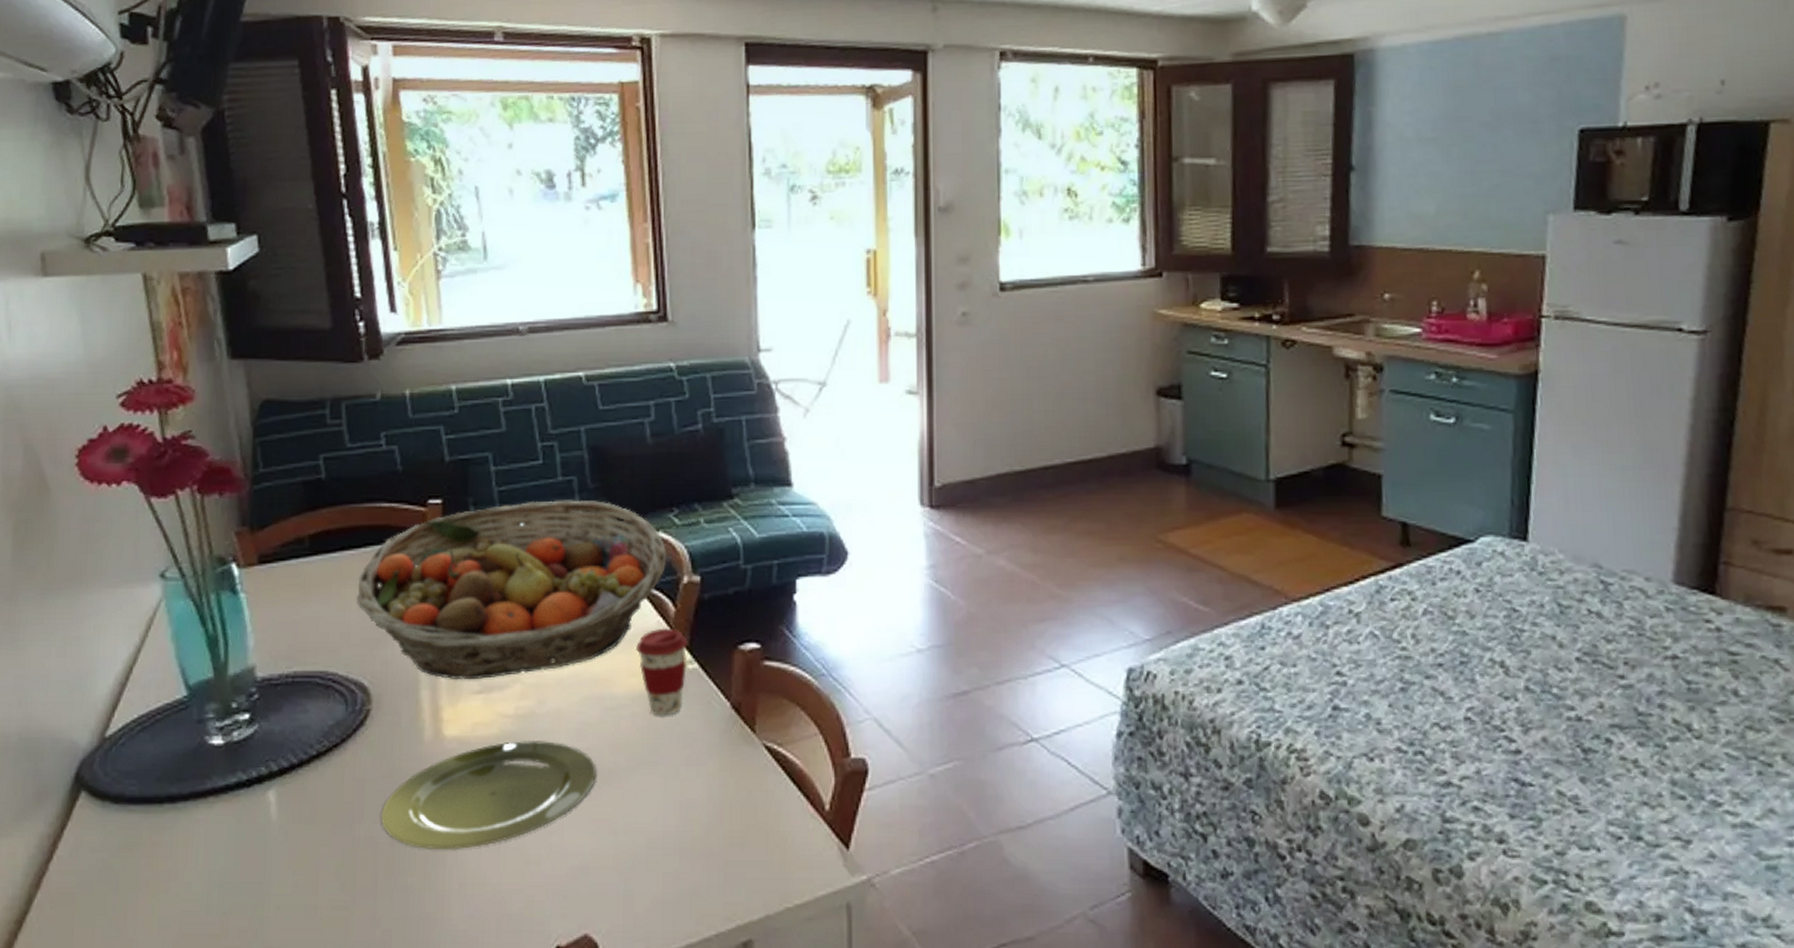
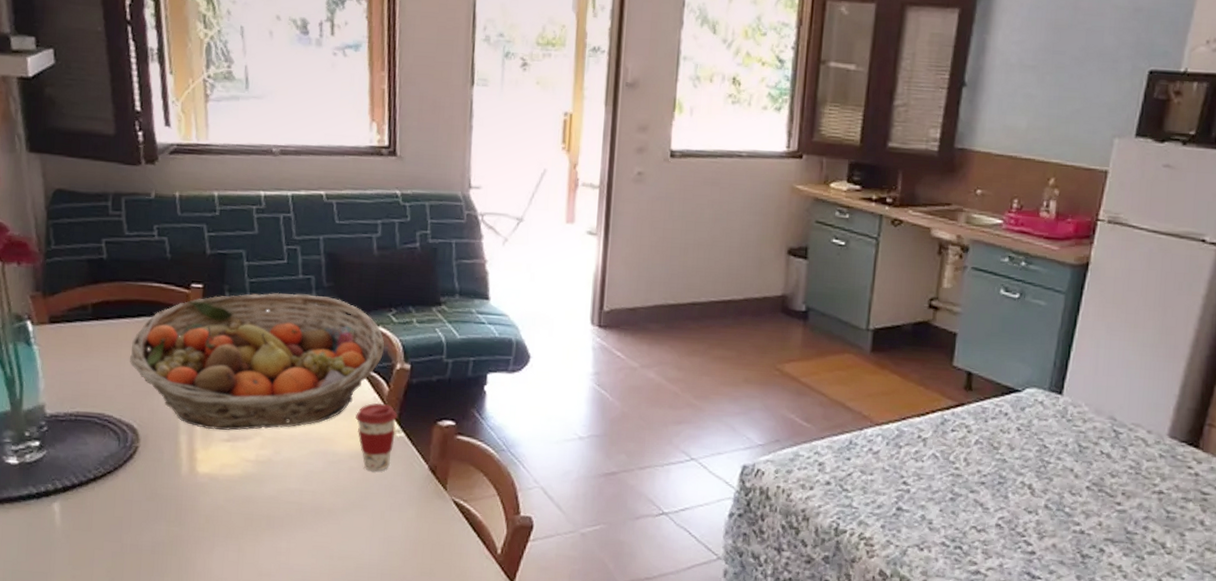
plate: present [381,740,597,851] -> none [144,481,319,561]

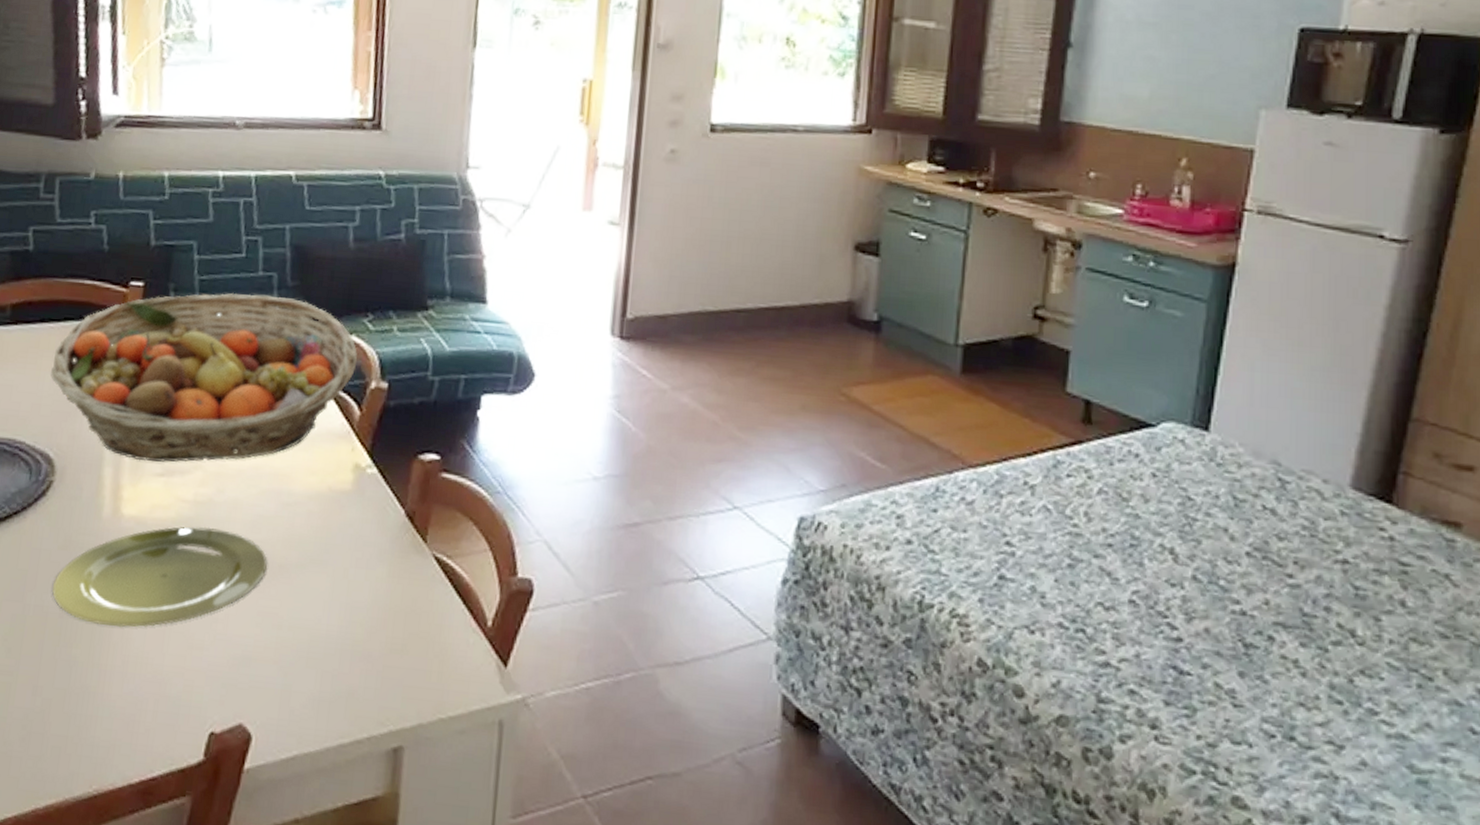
plate: none [144,481,319,561] -> present [52,526,268,628]
coffee cup: present [356,403,398,472] -> none [318,431,370,518]

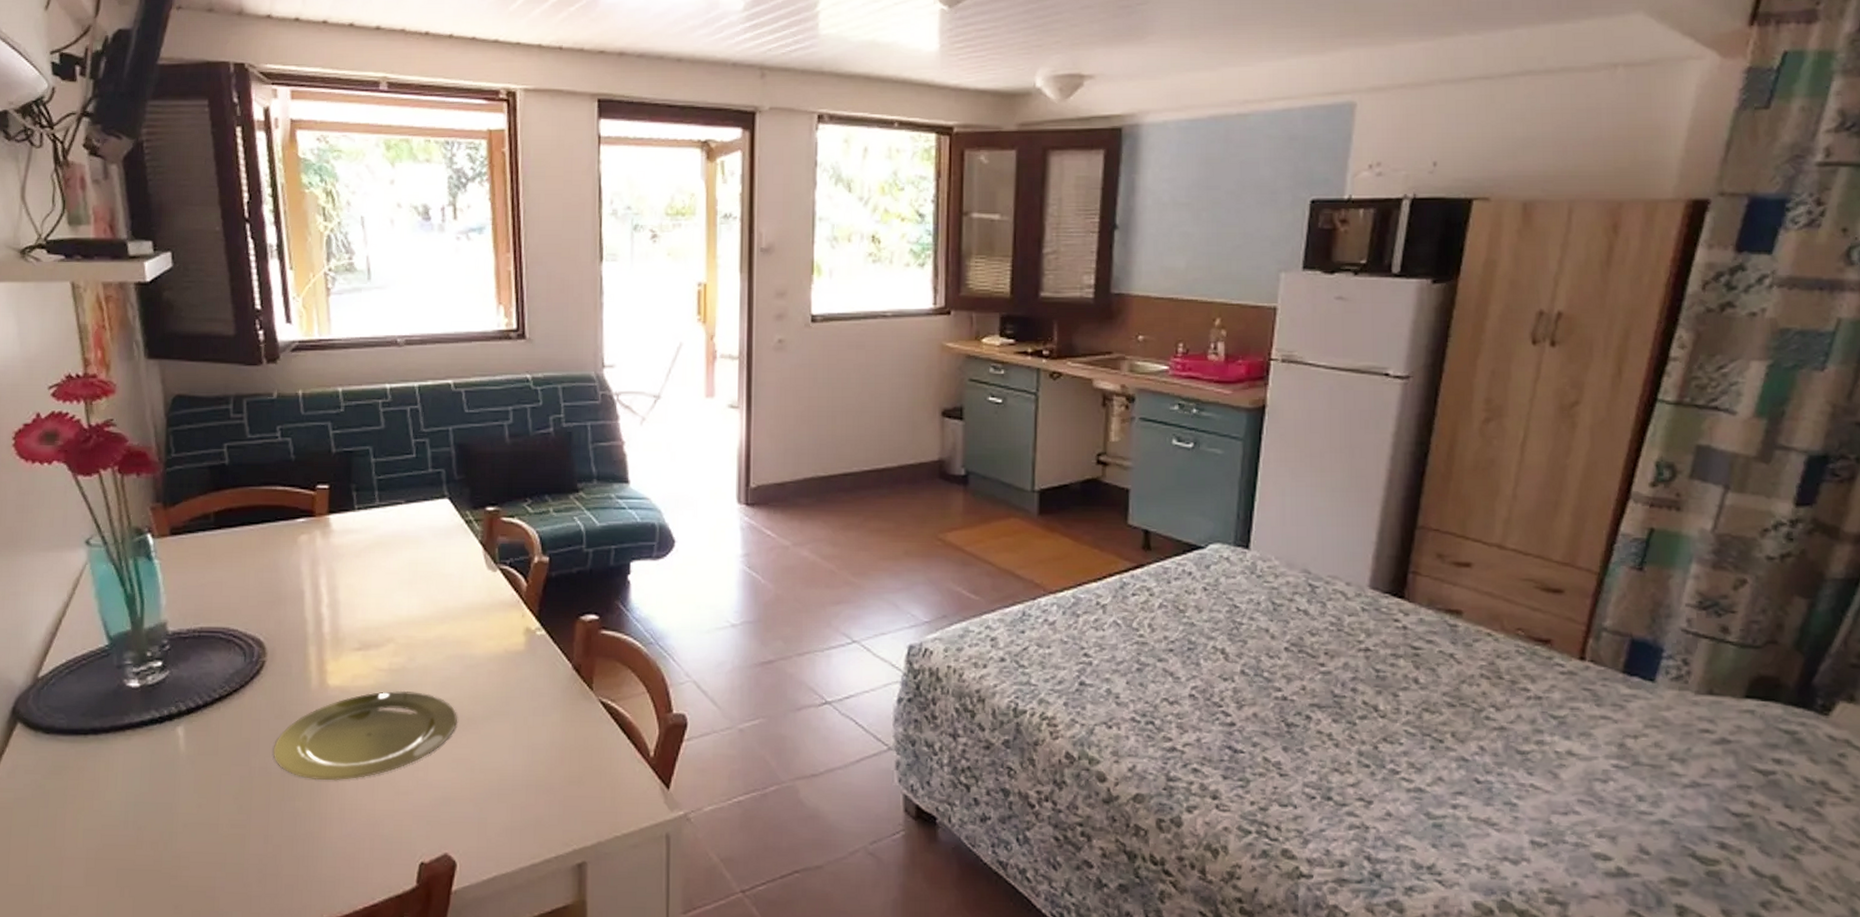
fruit basket: present [50,293,358,462] -> none [255,489,521,639]

